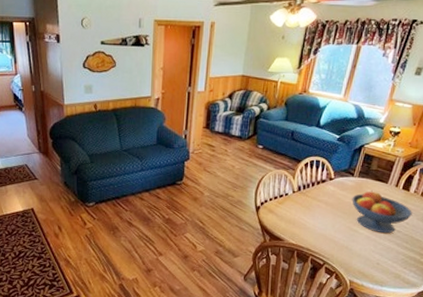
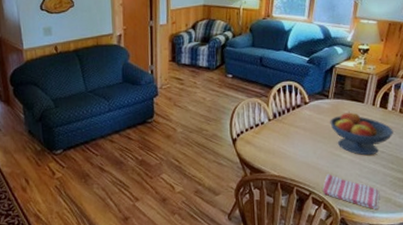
dish towel: none [336,247,391,284] -> present [323,174,380,209]

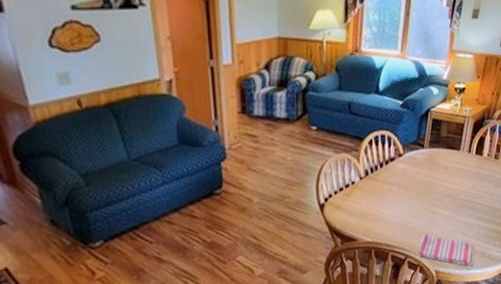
fruit bowl: present [330,111,393,156] -> none [425,161,489,209]

